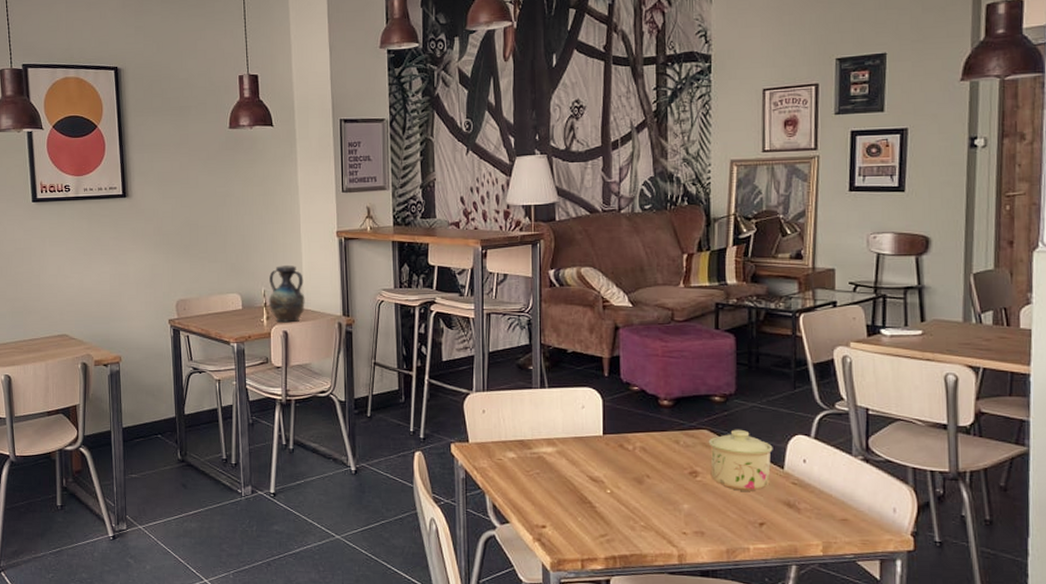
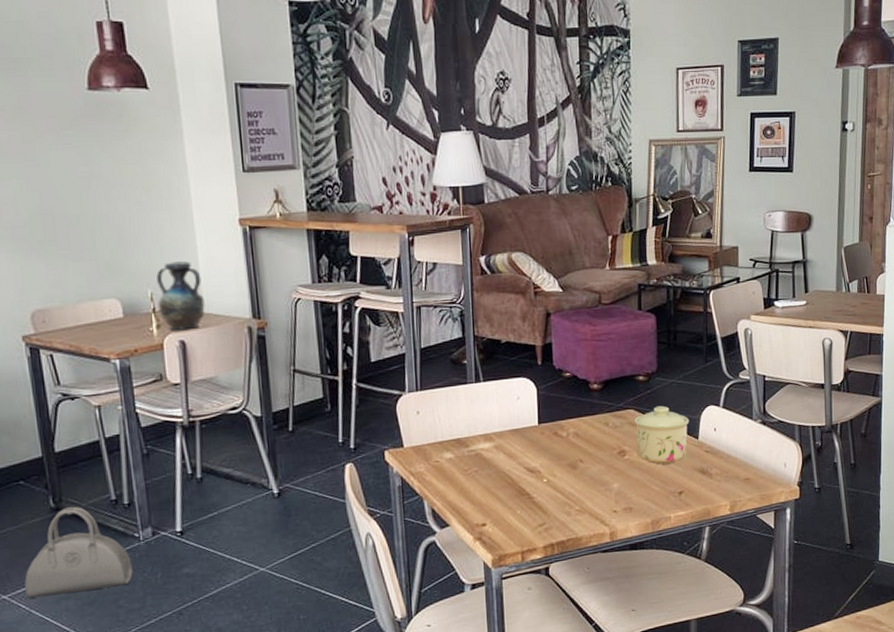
handbag: none [155,460,234,533] -> present [24,506,133,598]

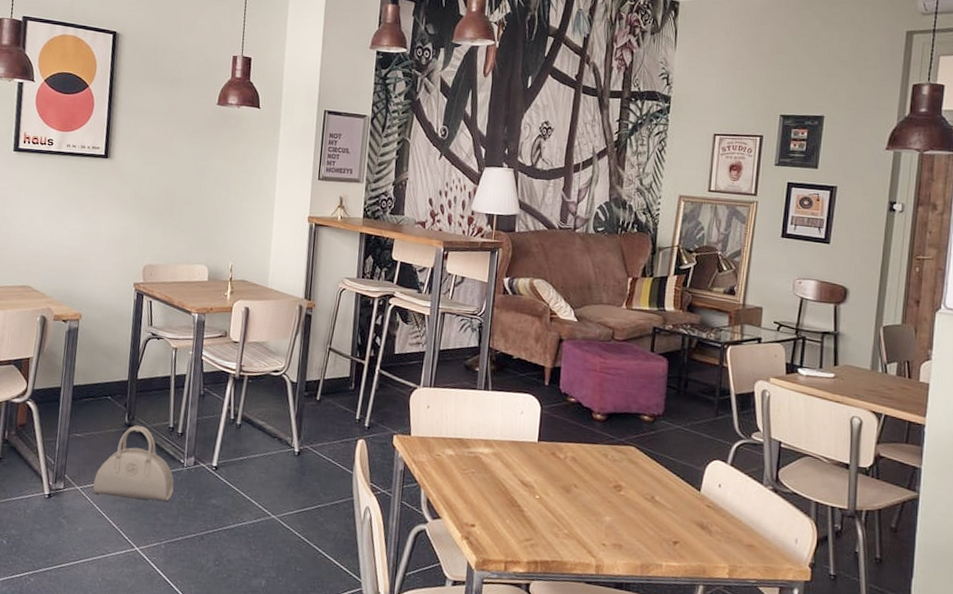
vase: present [156,260,206,331] -> none [234,242,271,300]
sugar bowl: present [634,405,689,465] -> none [633,448,693,510]

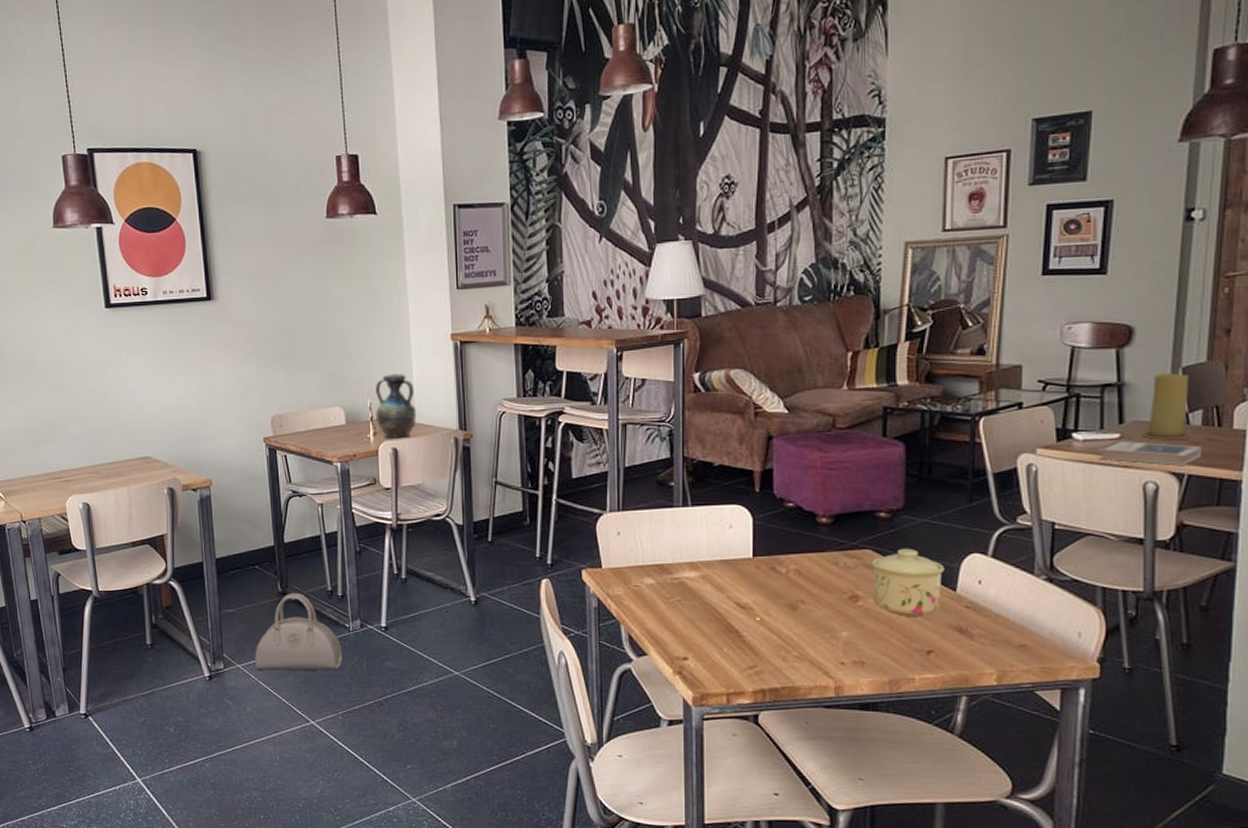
vase: none [234,242,271,300] -> present [375,373,417,439]
sugar bowl: none [633,448,693,510] -> present [871,548,945,616]
hardback book: none [817,380,895,408] -> present [1098,441,1201,466]
candle: none [852,328,888,385] -> present [1143,372,1191,439]

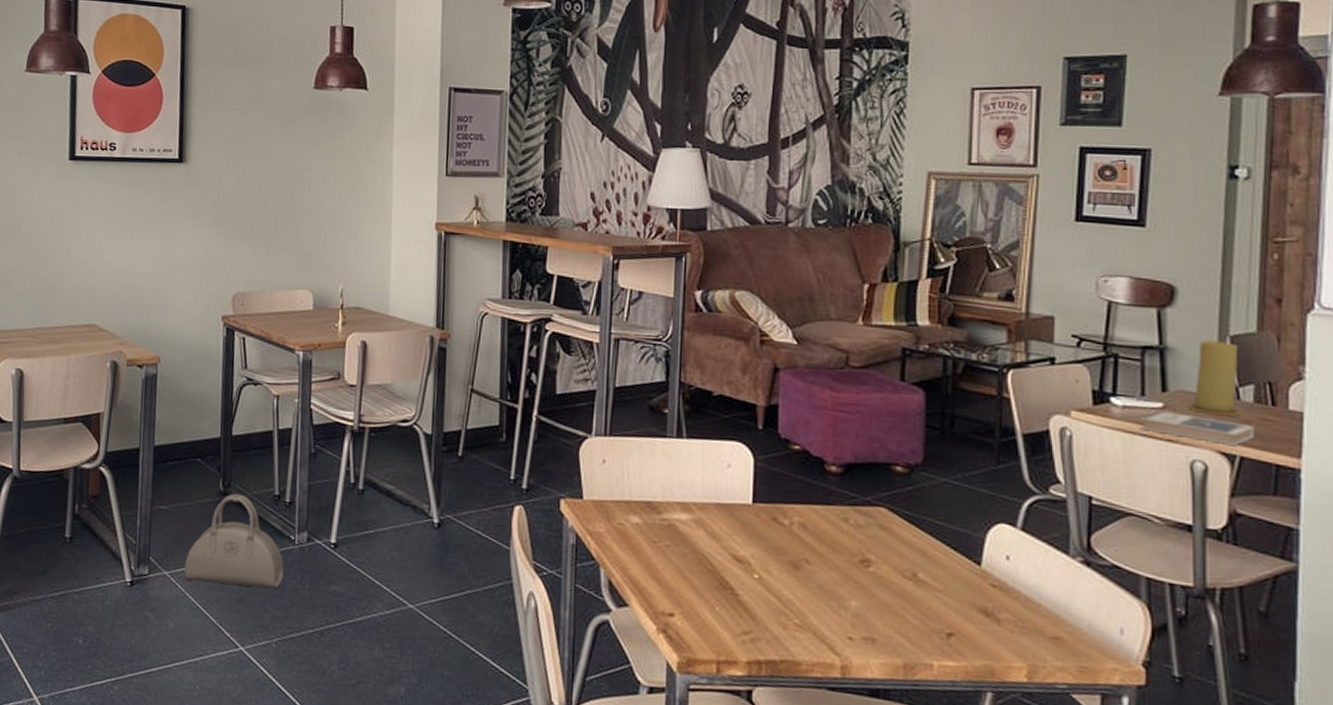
vase: present [375,373,417,439] -> none [346,259,391,332]
sugar bowl: present [871,548,945,616] -> none [885,509,968,591]

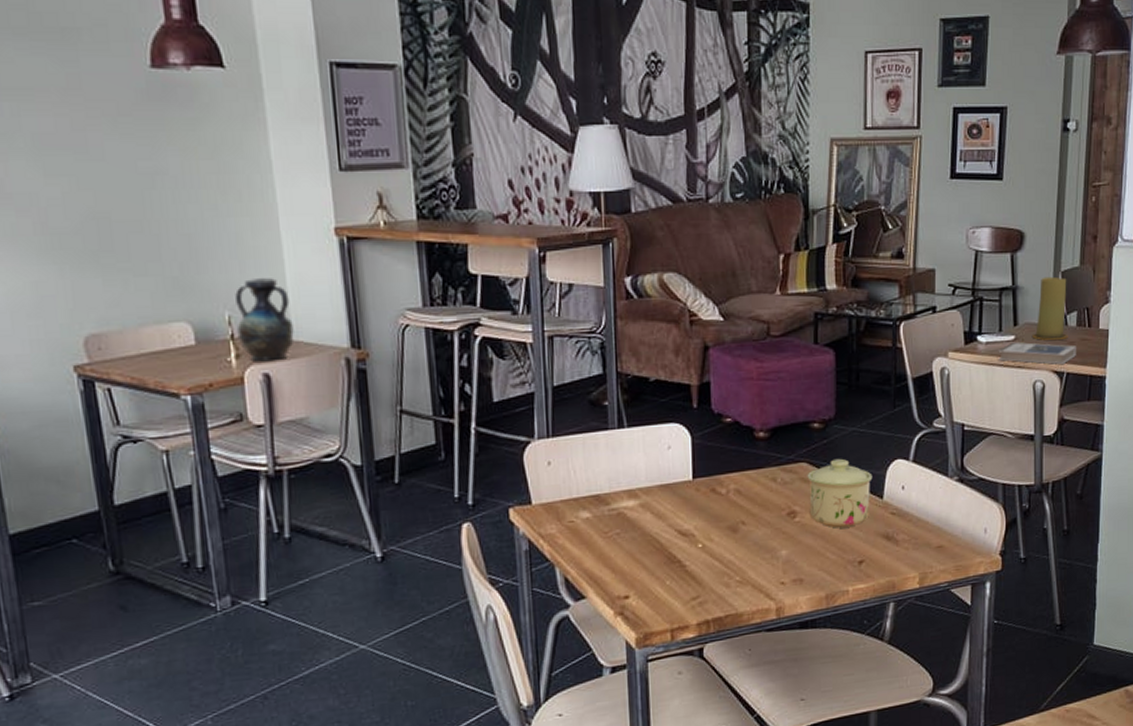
handbag: present [184,493,284,589] -> none [79,569,209,678]
vase: none [346,259,391,332] -> present [235,277,295,362]
sugar bowl: none [885,509,968,591] -> present [807,458,873,528]

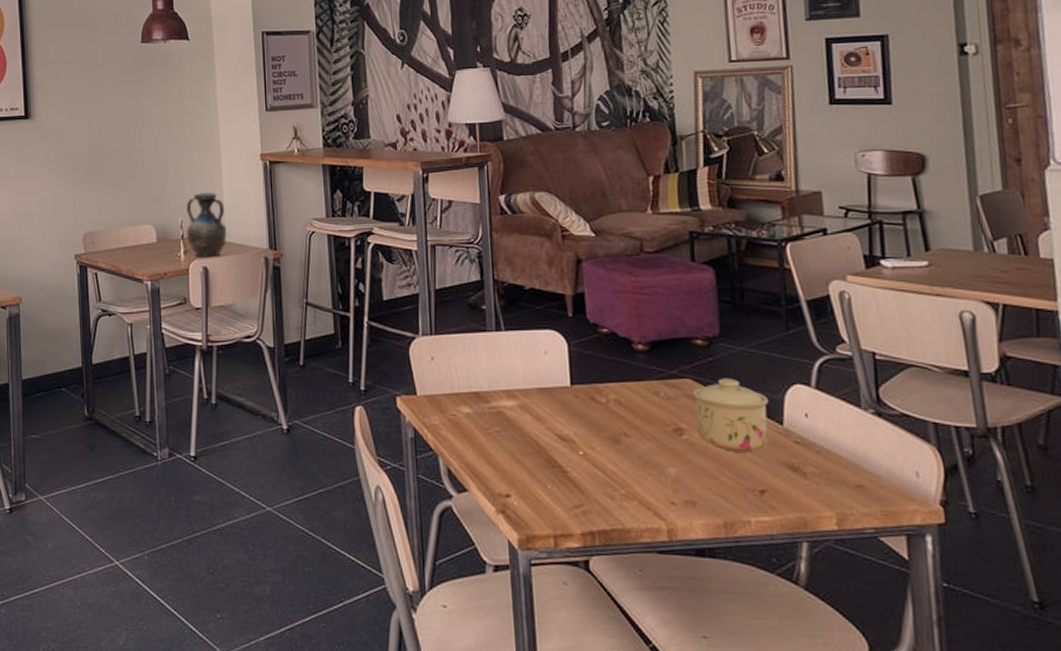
hardback book: present [998,342,1076,365] -> none [908,269,1013,296]
candle: present [1033,276,1068,340] -> none [951,200,999,267]

